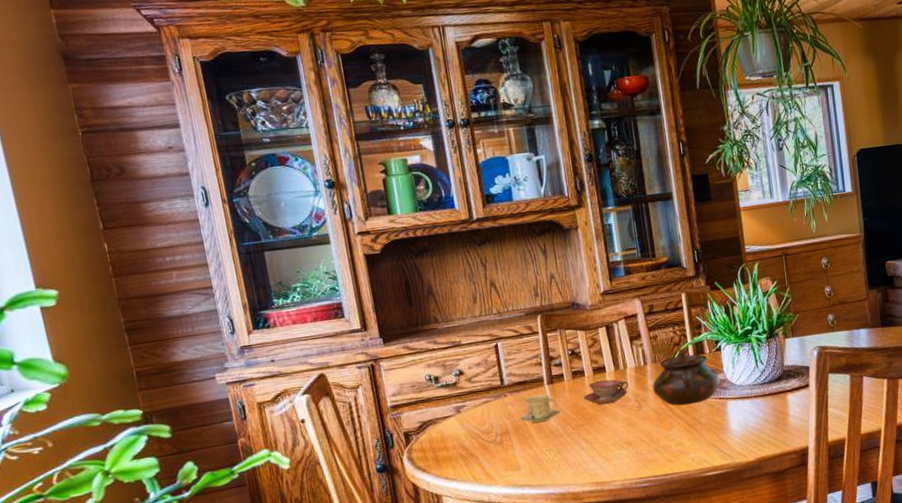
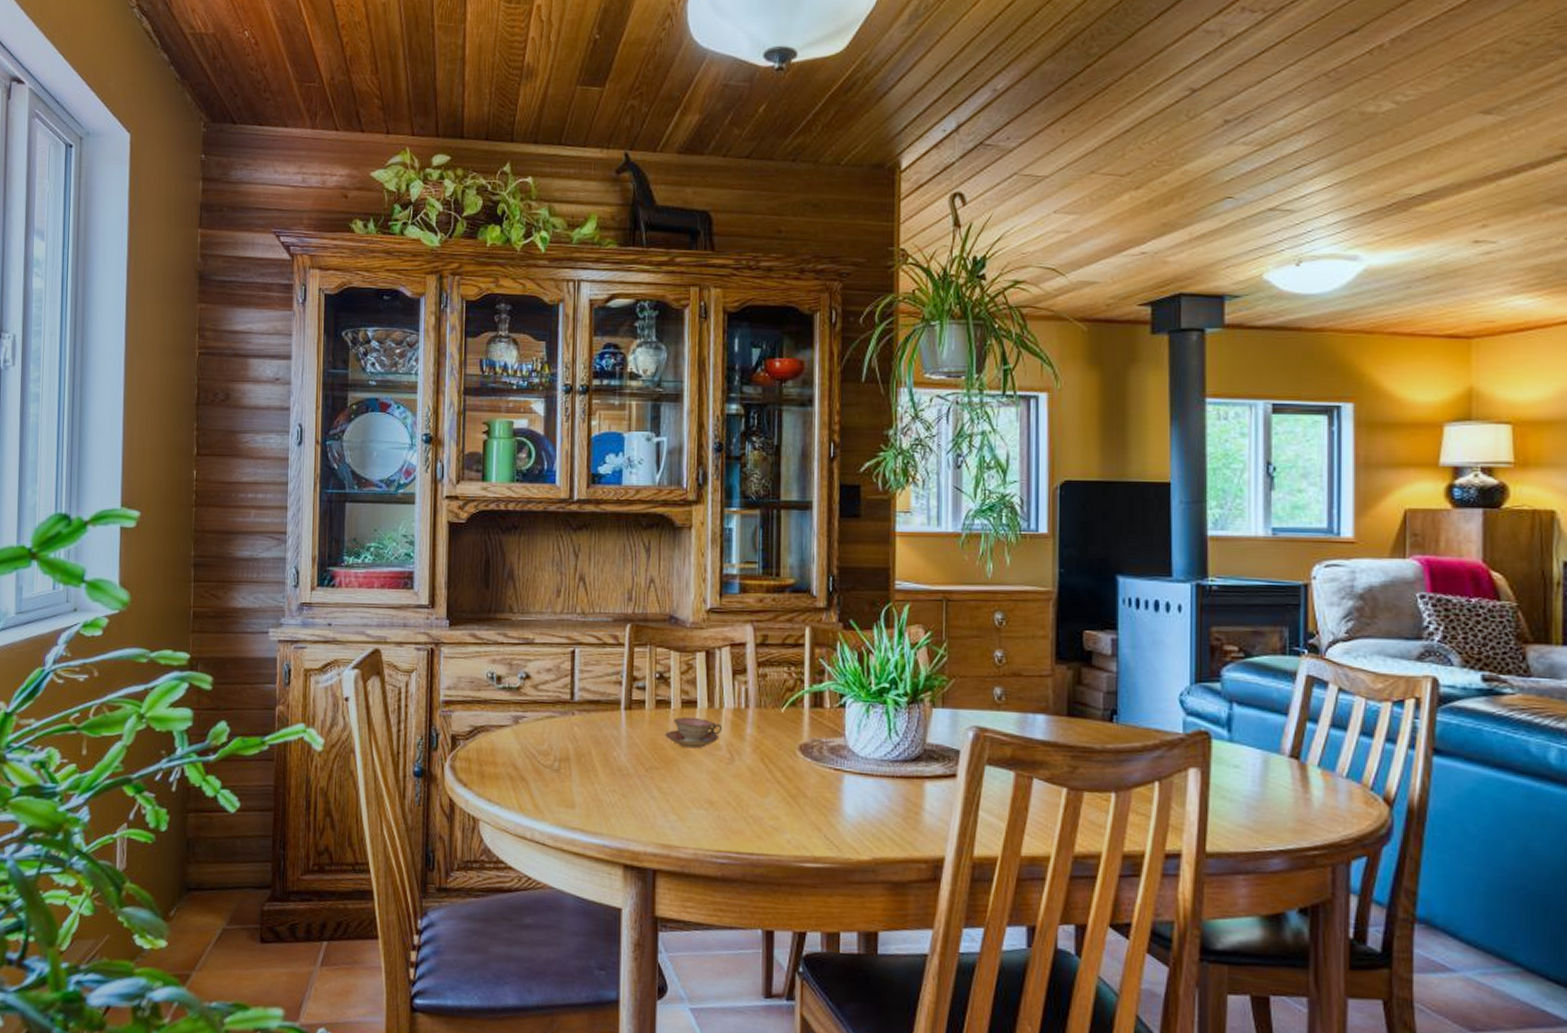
cup and saucer: present [519,394,560,423] -> none [584,720,633,755]
teapot: present [652,348,721,405] -> none [752,696,839,770]

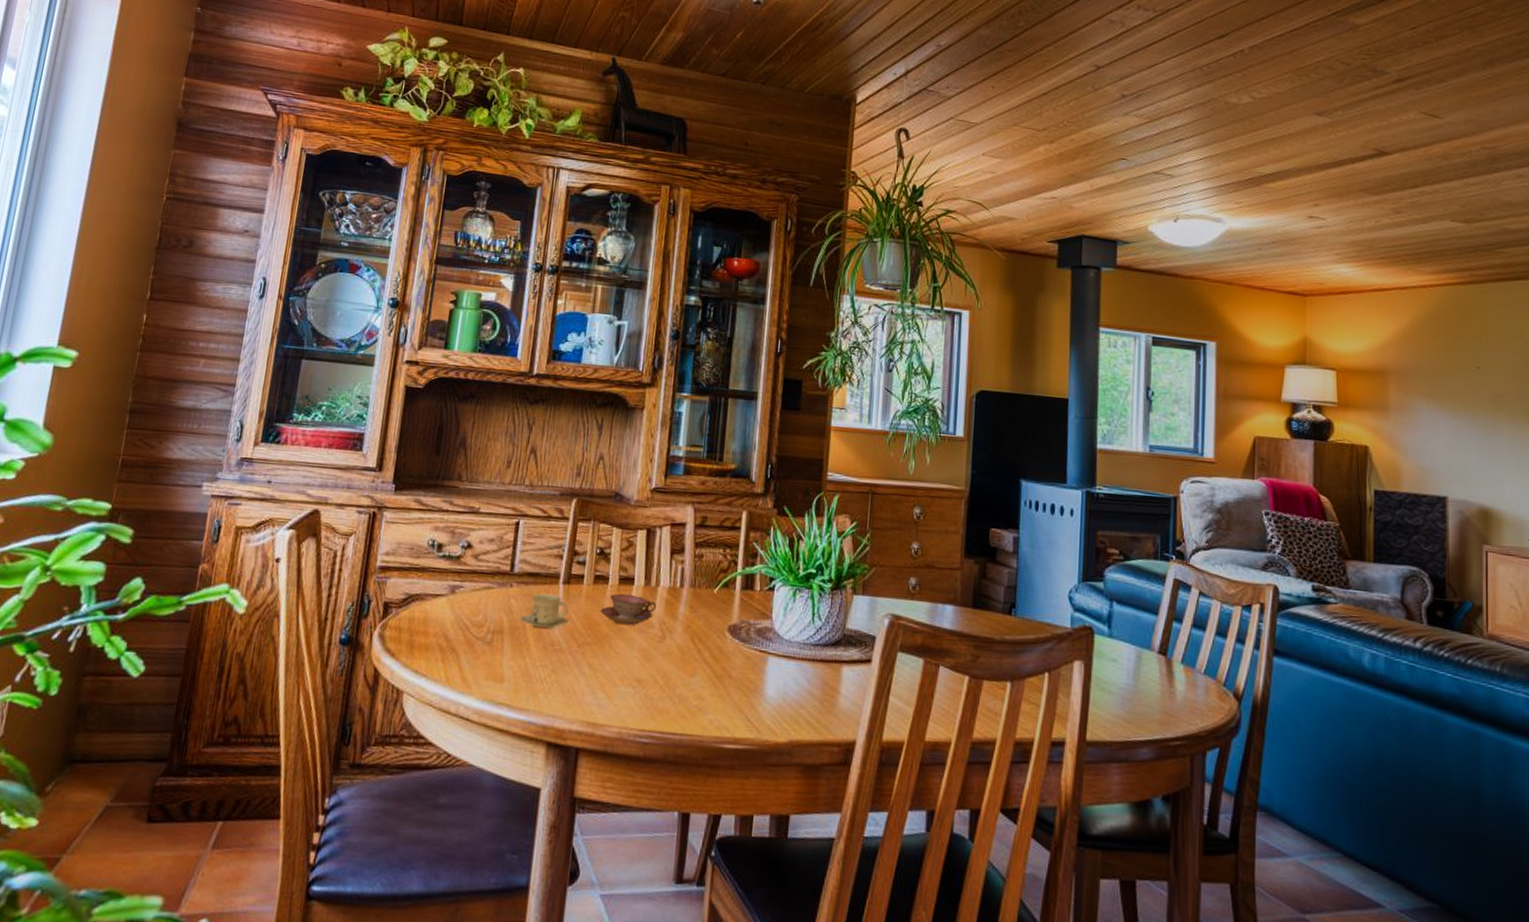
cup and saucer: none [584,720,633,755] -> present [519,593,568,629]

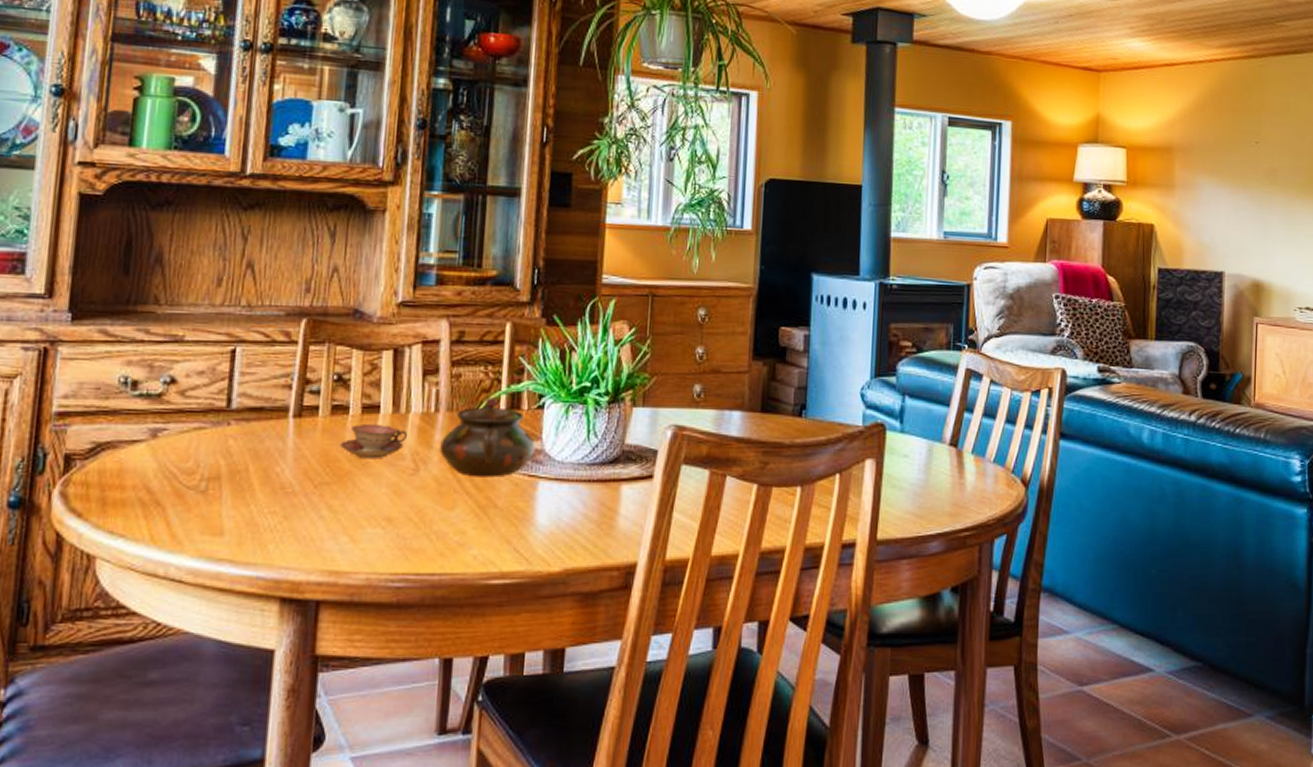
cup and saucer: present [519,593,568,629] -> none [240,429,301,471]
teapot: none [683,577,766,650] -> present [440,397,536,478]

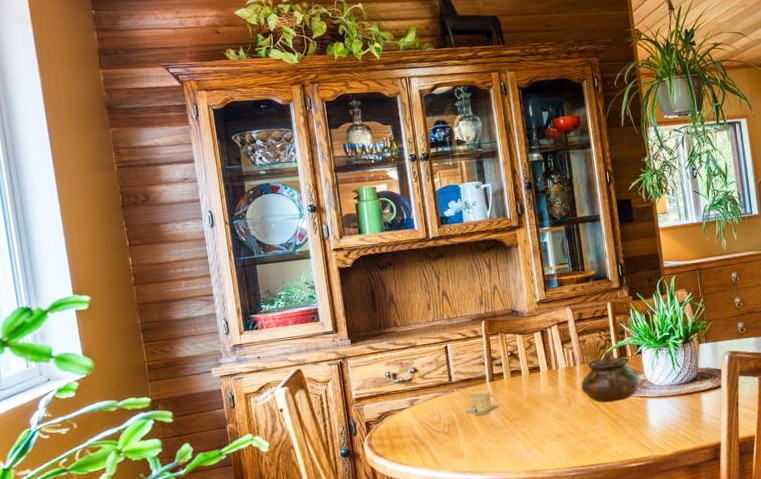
cup and saucer: none [240,429,301,471] -> present [464,391,500,416]
teacup: present [340,423,408,459] -> none [520,378,560,401]

